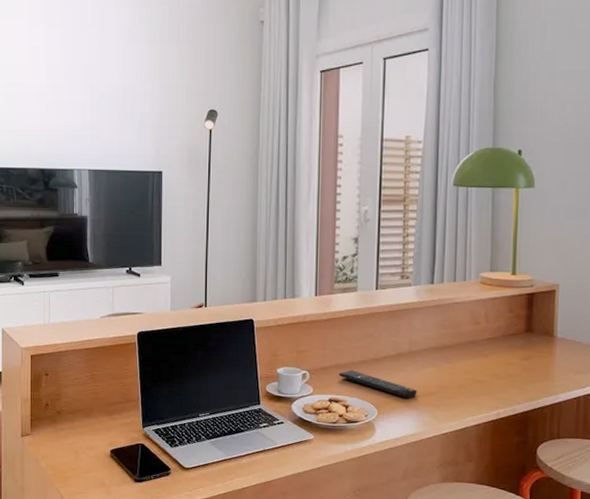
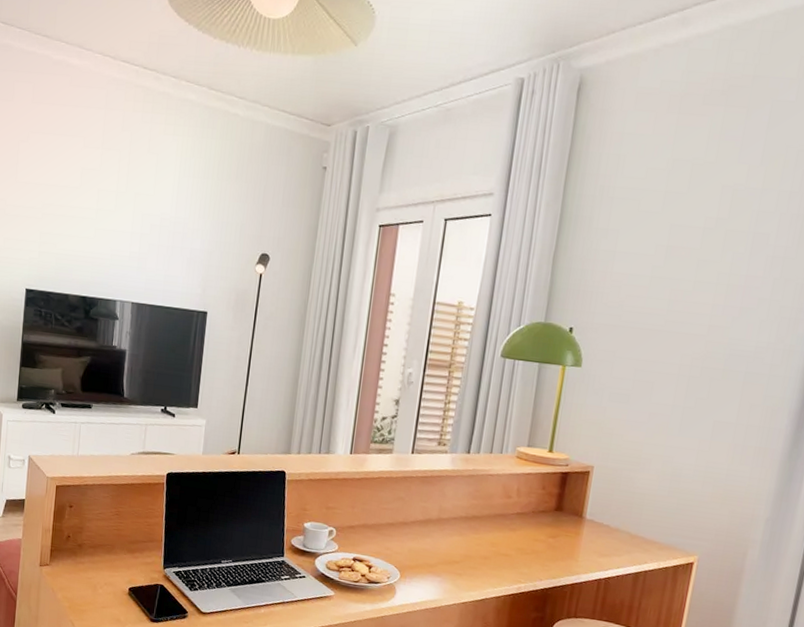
remote control: present [339,370,417,399] -> none [366,531,442,565]

